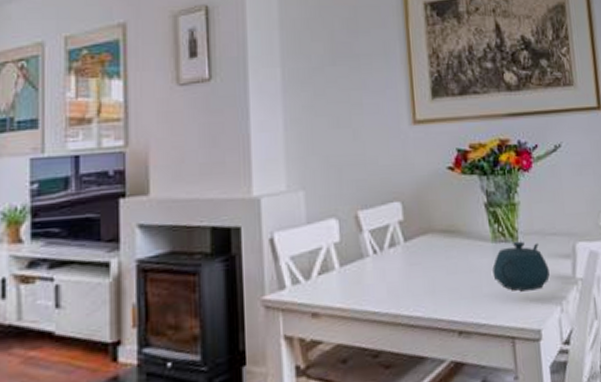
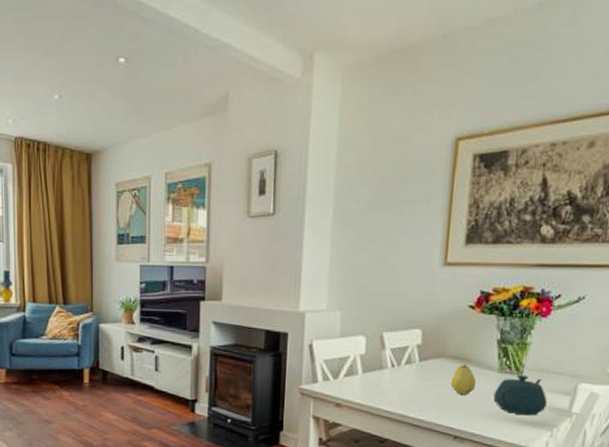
fruit: none [443,237,472,276] -> present [451,364,477,395]

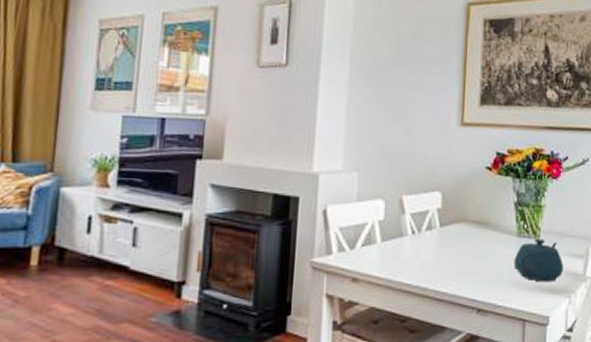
fruit: present [451,364,477,395] -> none [472,229,497,262]

